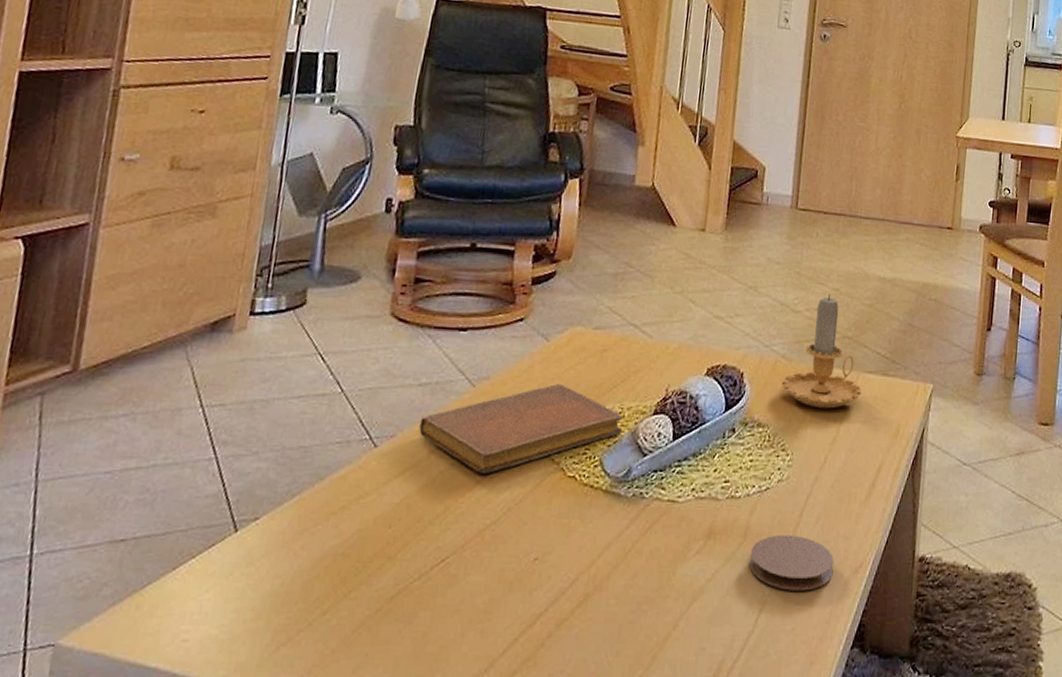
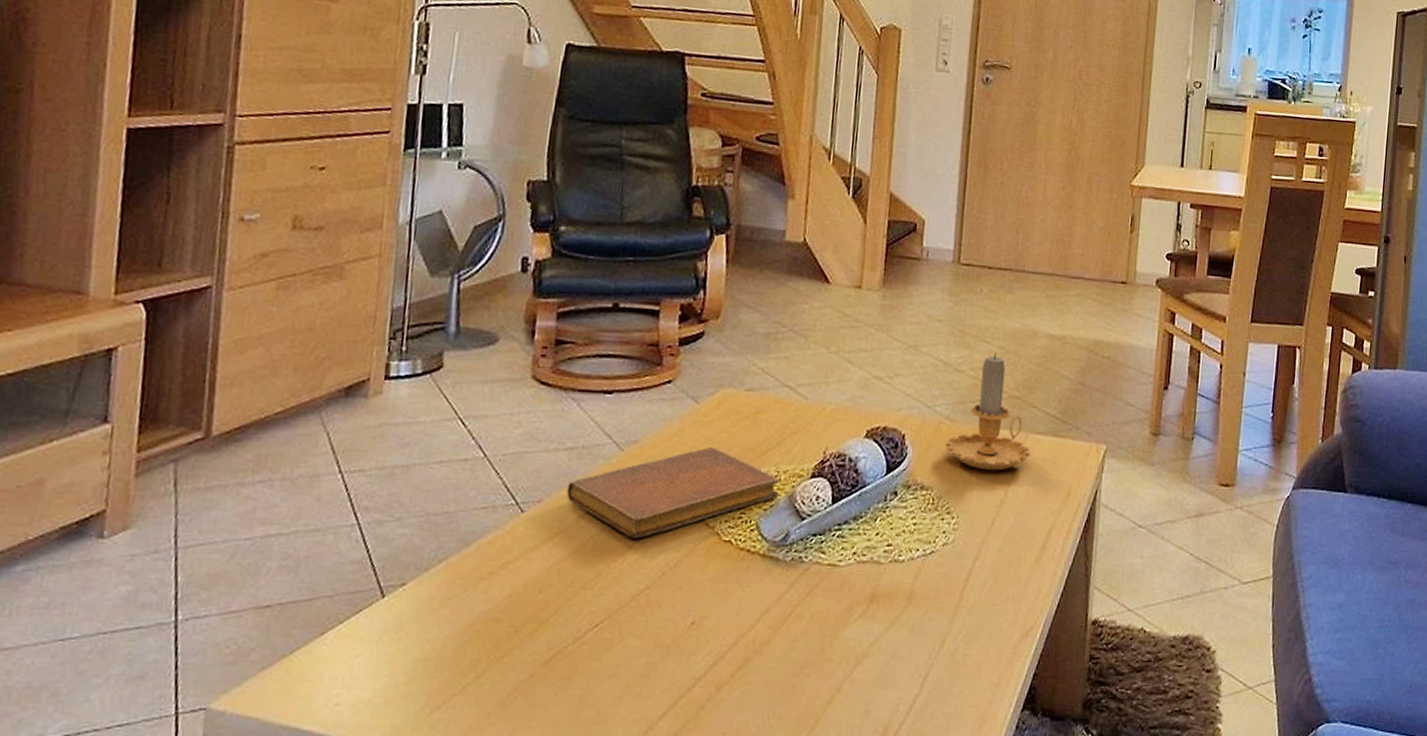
coaster: present [749,534,834,591] -> none [915,598,1003,654]

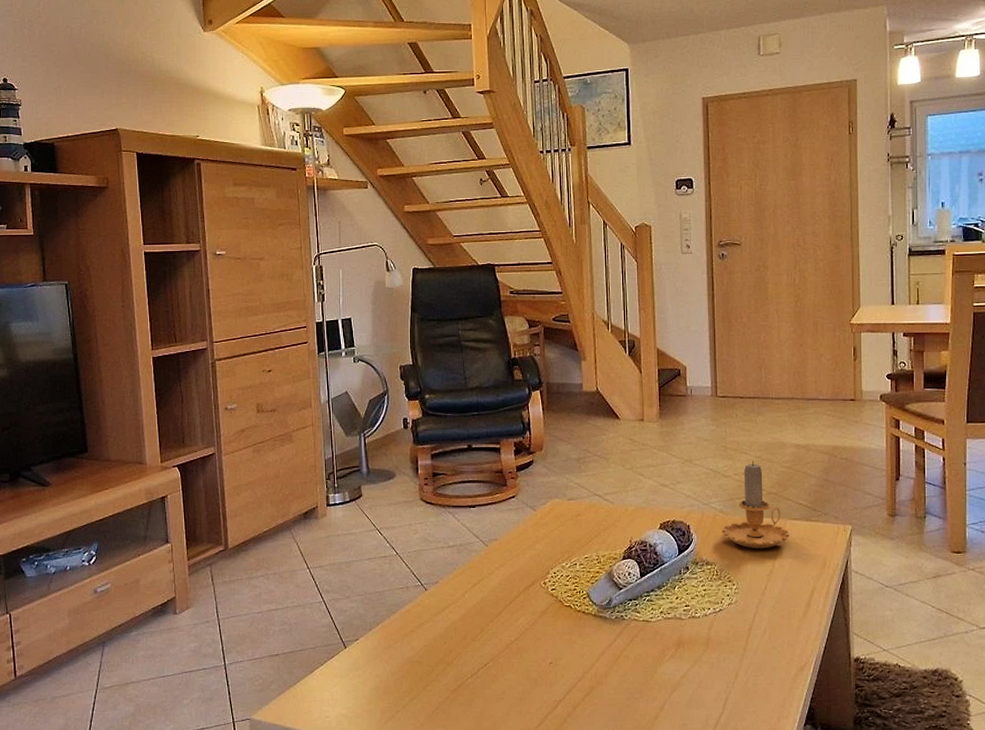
notebook: present [566,447,779,538] -> none [454,541,600,605]

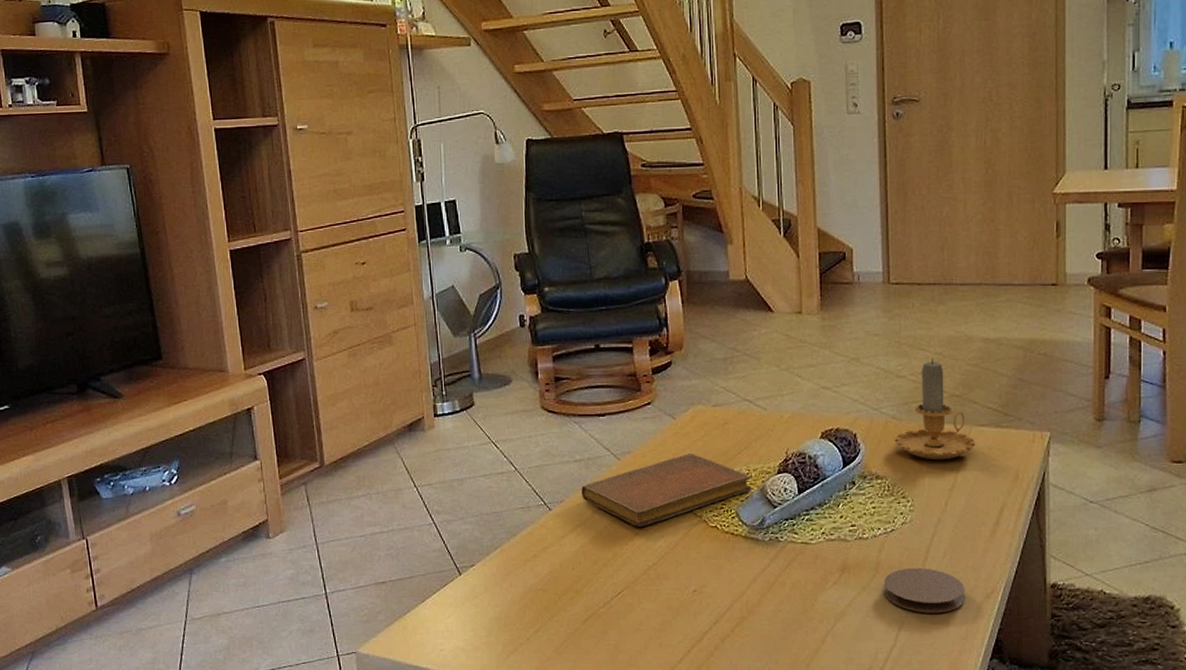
notebook: none [454,541,600,605] -> present [581,454,751,527]
coaster: none [714,643,783,684] -> present [884,568,965,613]

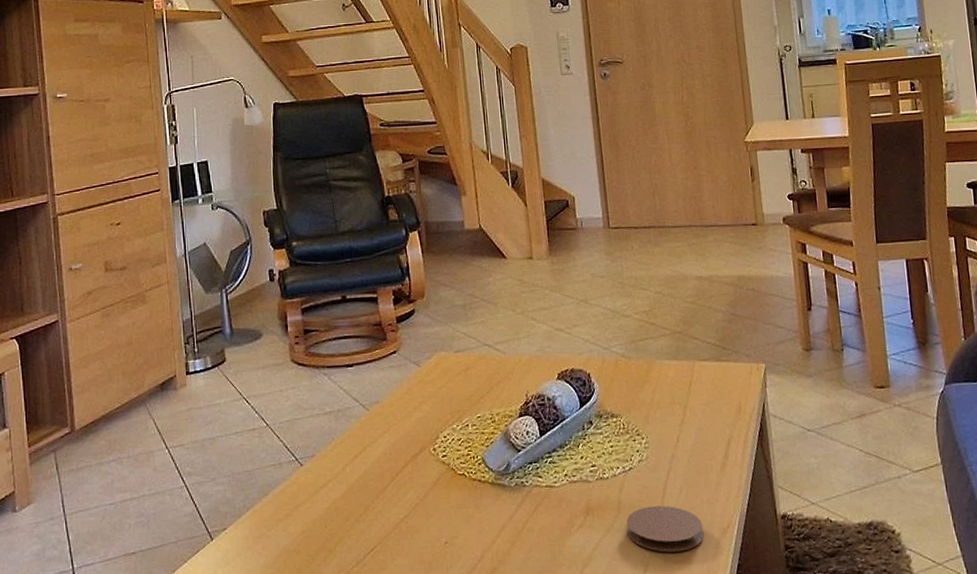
notebook: present [581,454,751,527] -> none [332,400,495,478]
candle: present [894,358,976,460] -> none [625,297,700,396]

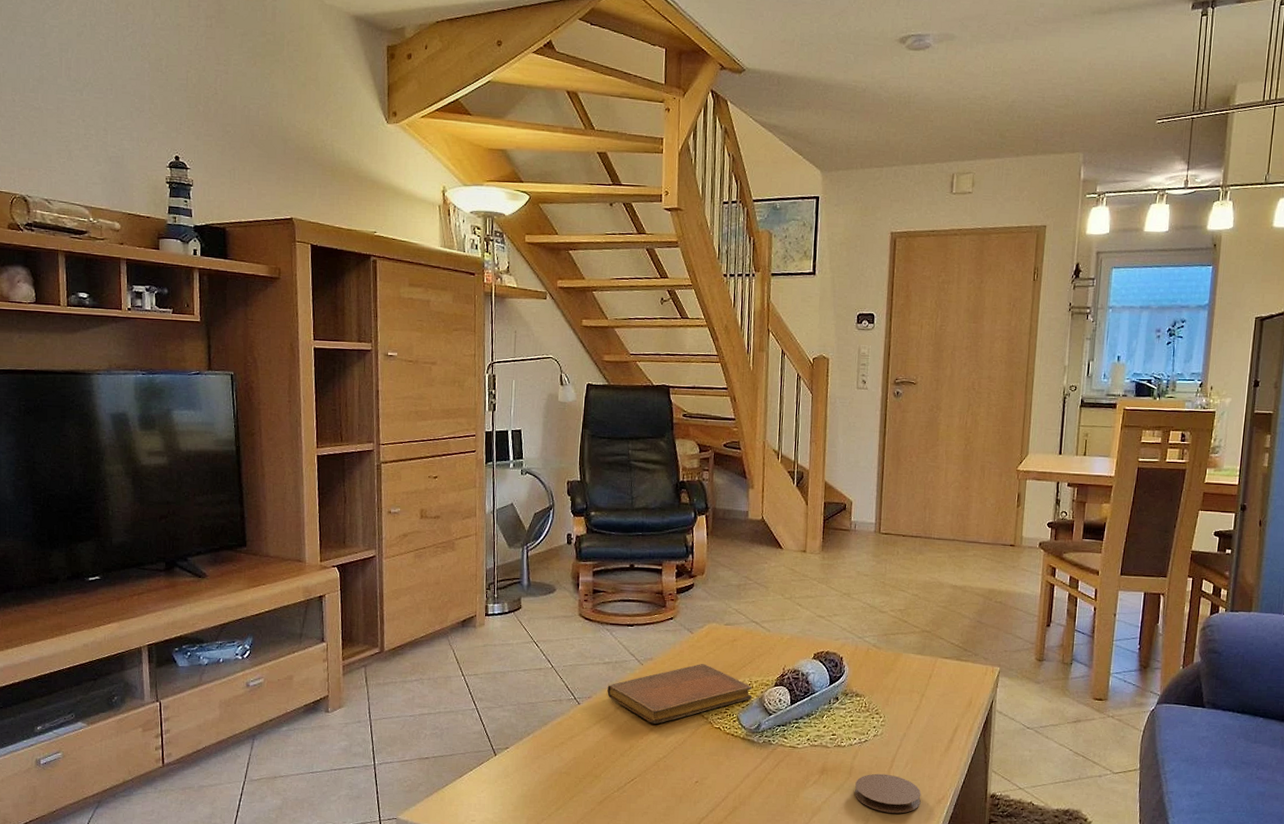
notebook: none [332,400,495,478] -> present [607,664,752,724]

